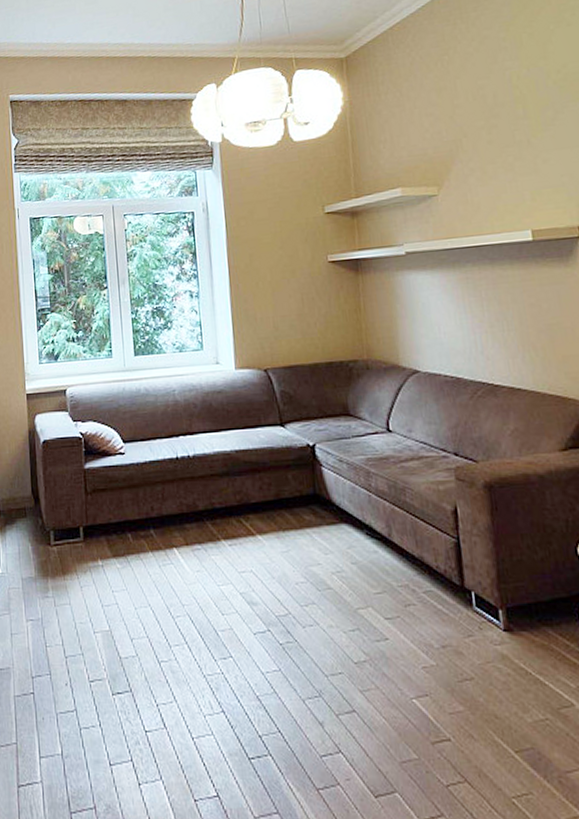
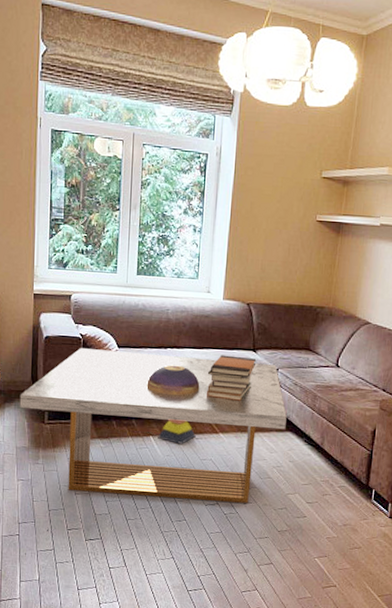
coffee table: none [21,440,339,629] -> present [19,348,287,503]
decorative bowl: none [161,455,225,493] -> present [147,364,200,395]
stacking toy: none [182,523,228,555] -> present [158,419,196,444]
book stack: none [231,434,288,491] -> present [207,355,257,401]

